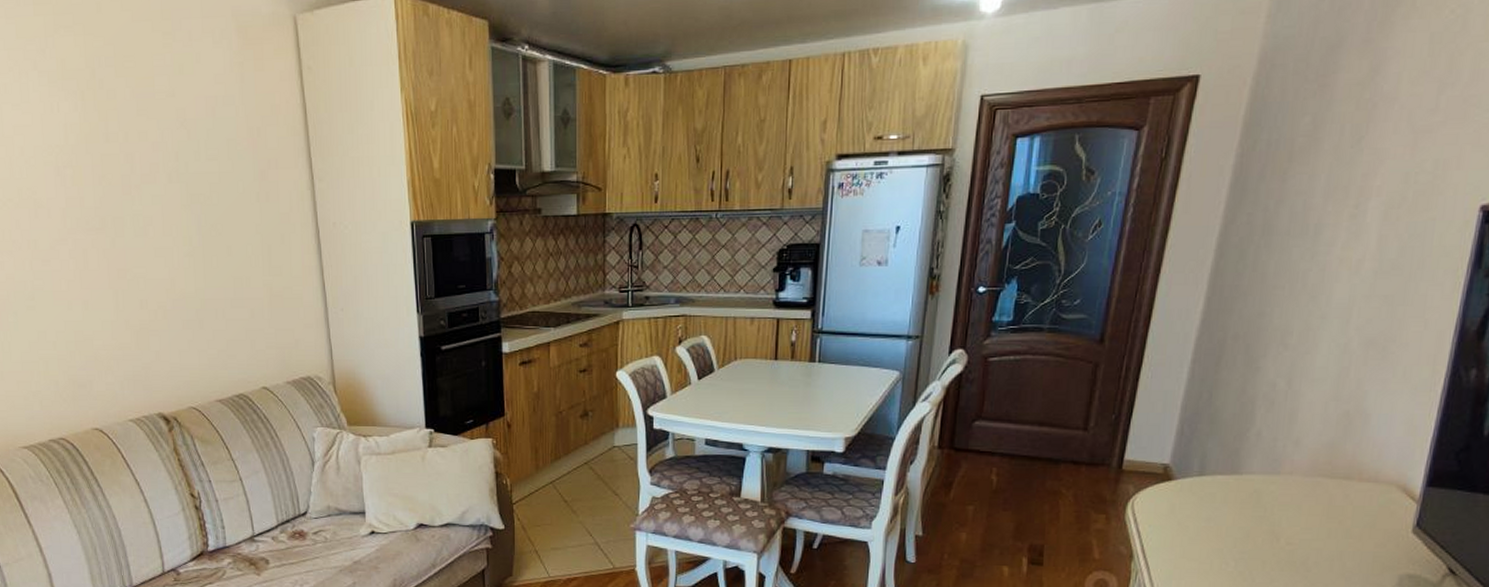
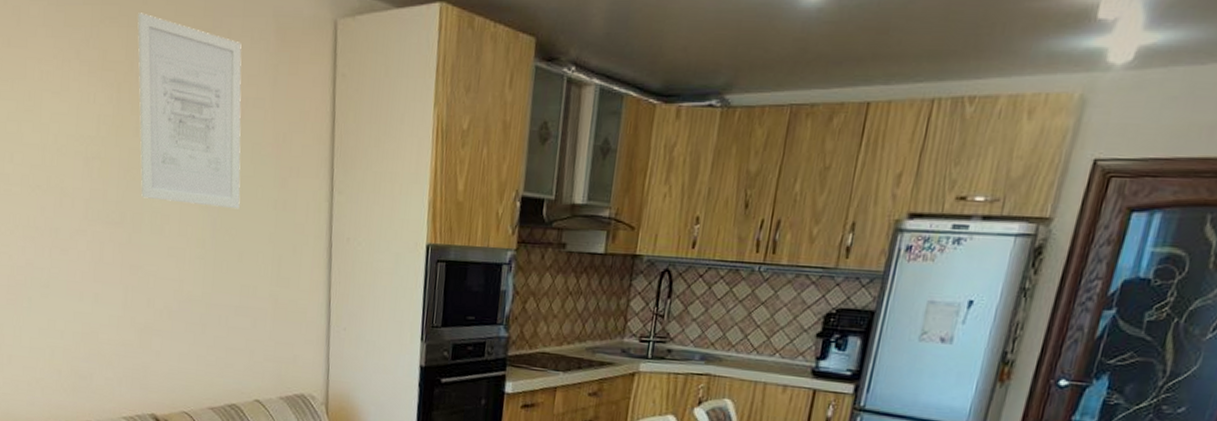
wall art: none [92,20,222,205] -> present [137,13,242,209]

